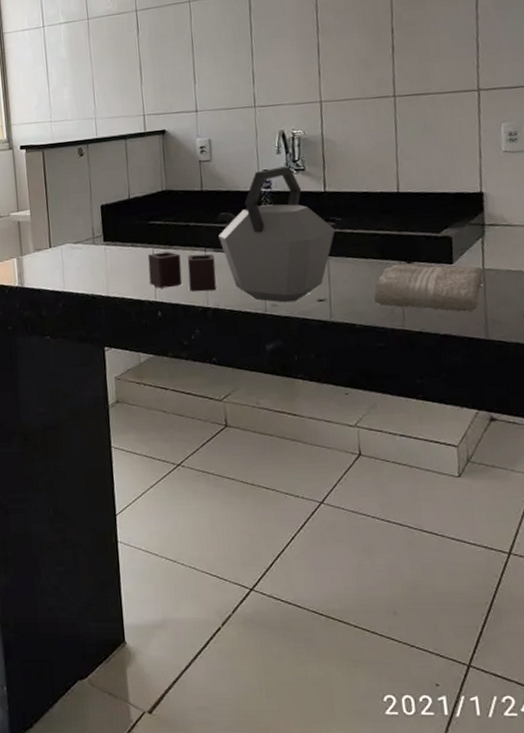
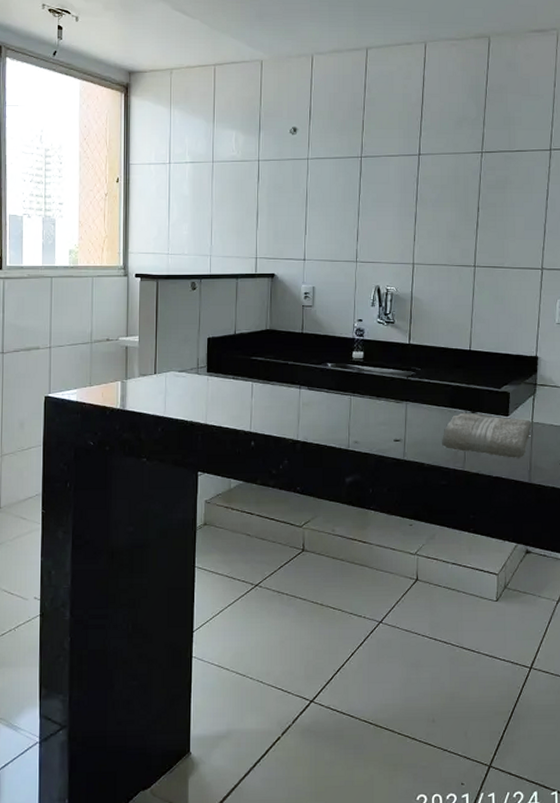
kettle: present [147,166,336,303] -> none [247,318,415,441]

